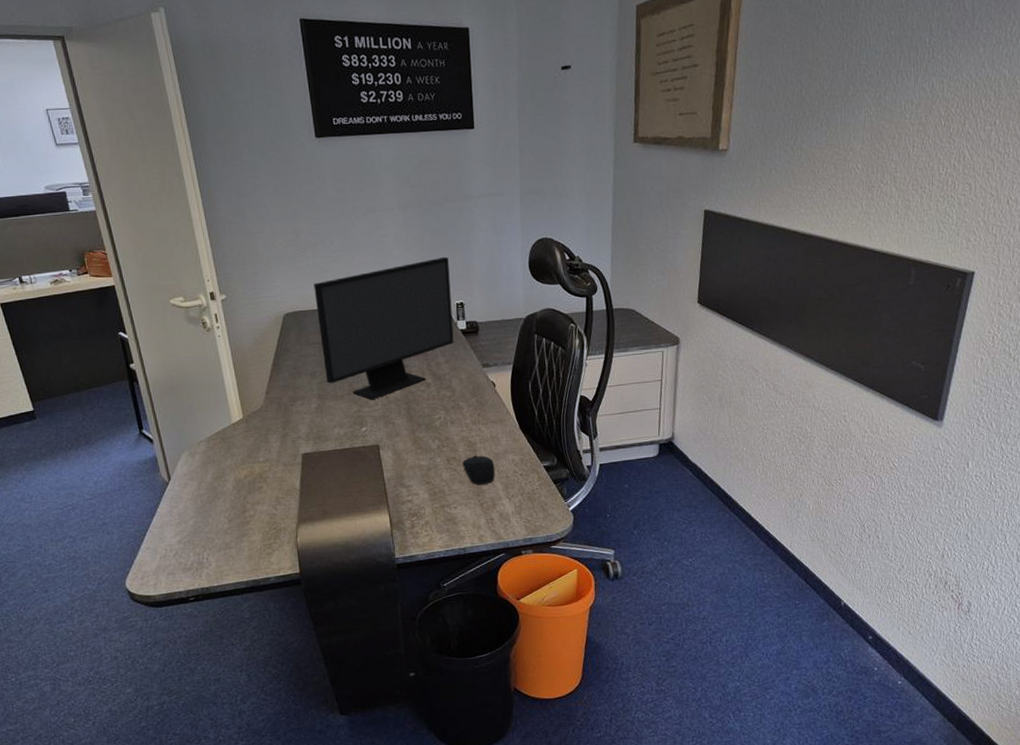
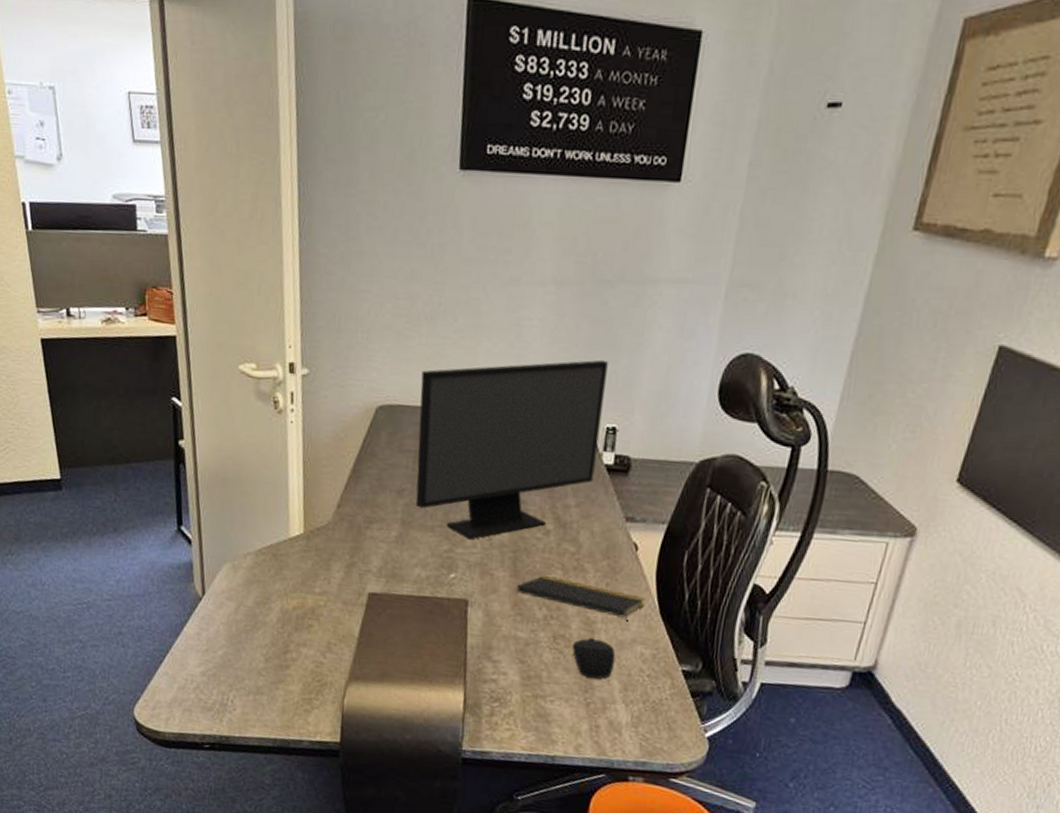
notepad: none [413,416,508,439] -> present [516,576,646,622]

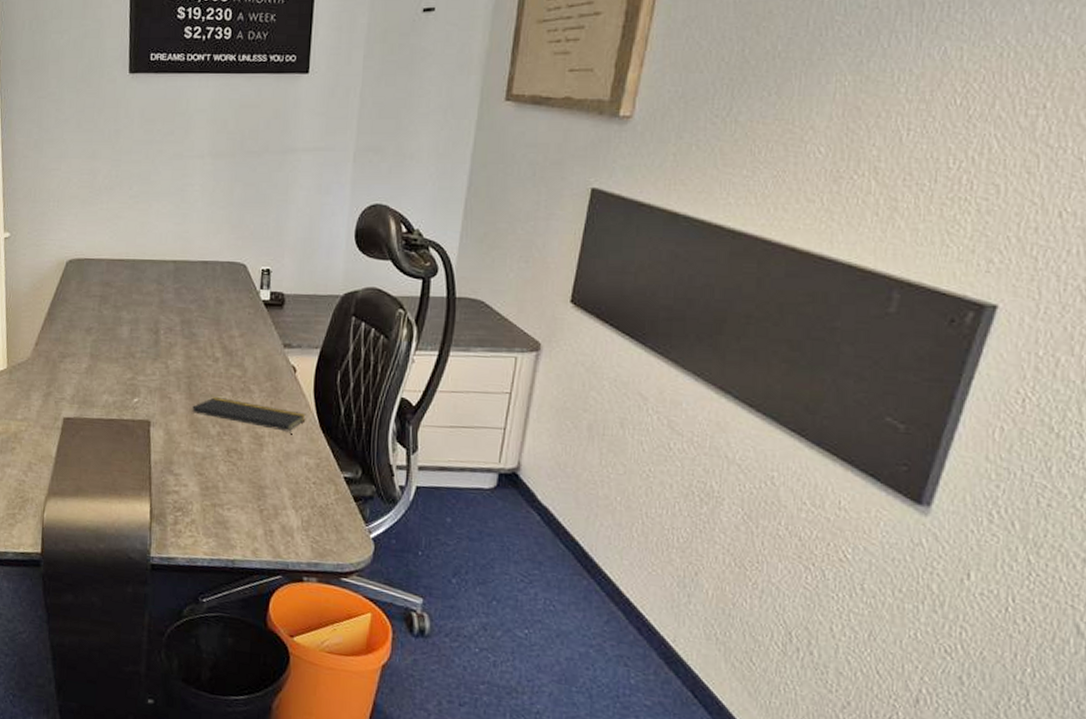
computer monitor: present [415,359,608,539] -> none [102,214,259,368]
computer mouse: present [571,637,616,679] -> none [243,450,283,487]

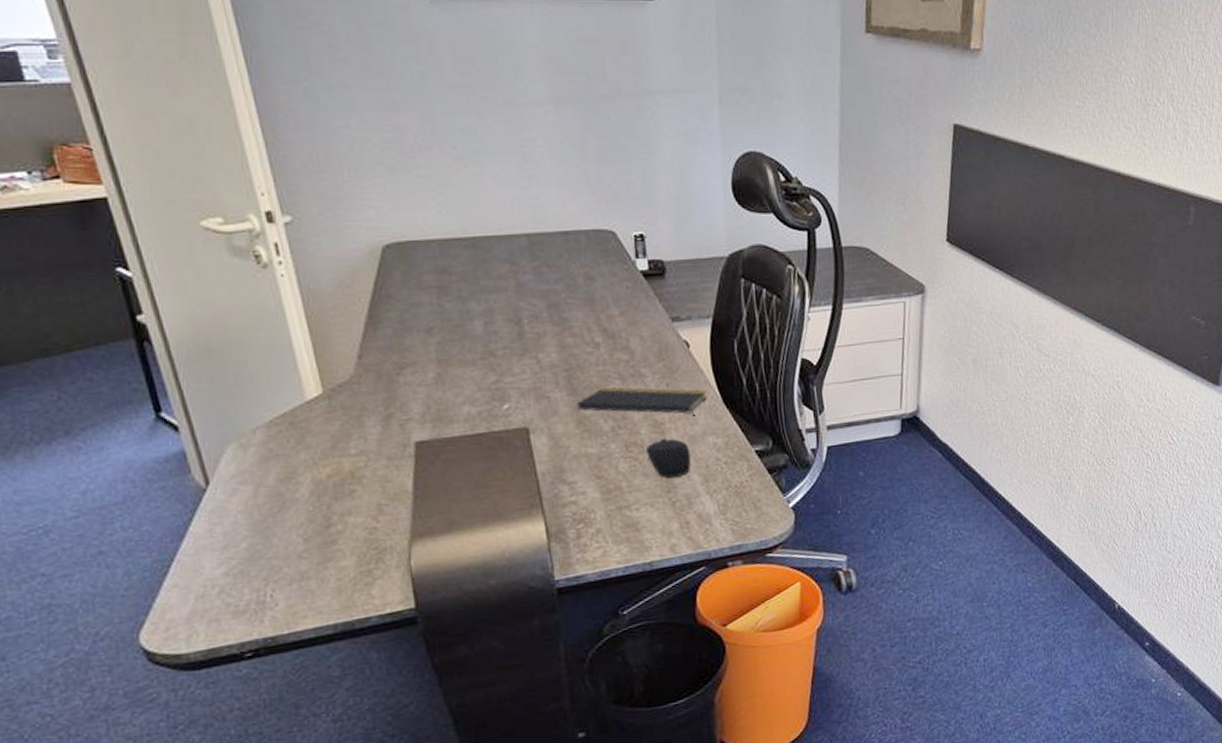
computer mouse: none [243,450,283,487] -> present [645,438,691,478]

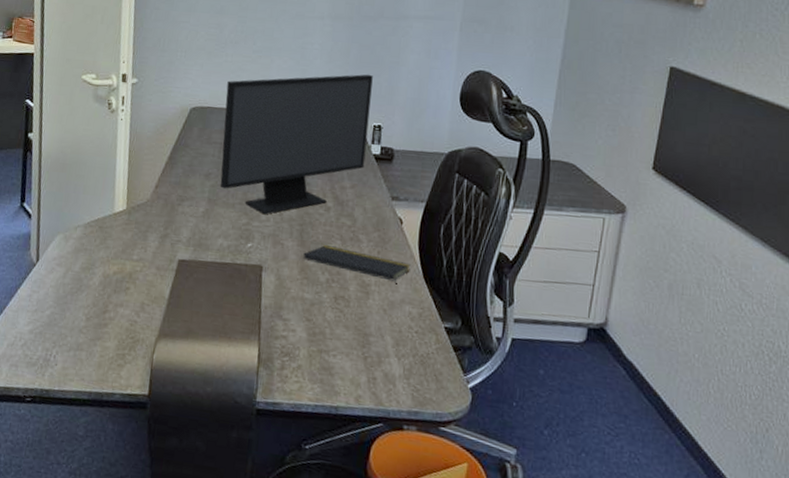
computer monitor: none [427,171,632,365] -> present [220,74,373,214]
computer mouse: present [645,438,691,478] -> none [350,298,388,335]

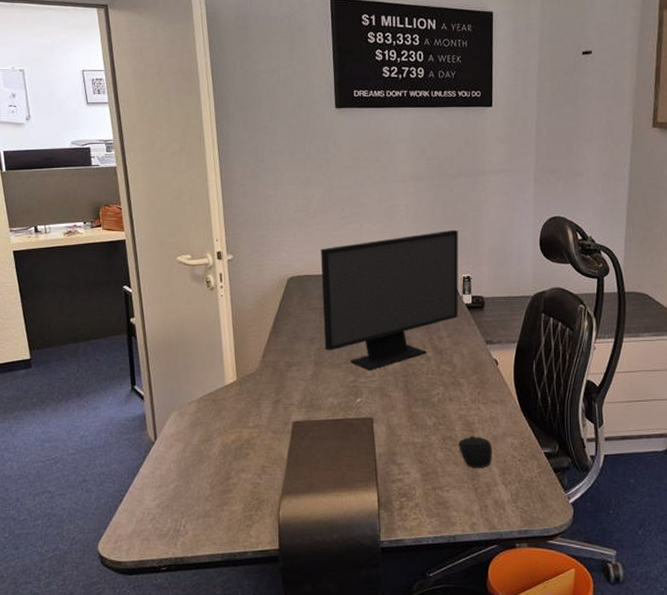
notepad: present [303,245,411,284] -> none [410,392,509,420]
computer mouse: none [350,298,388,335] -> present [458,436,493,467]

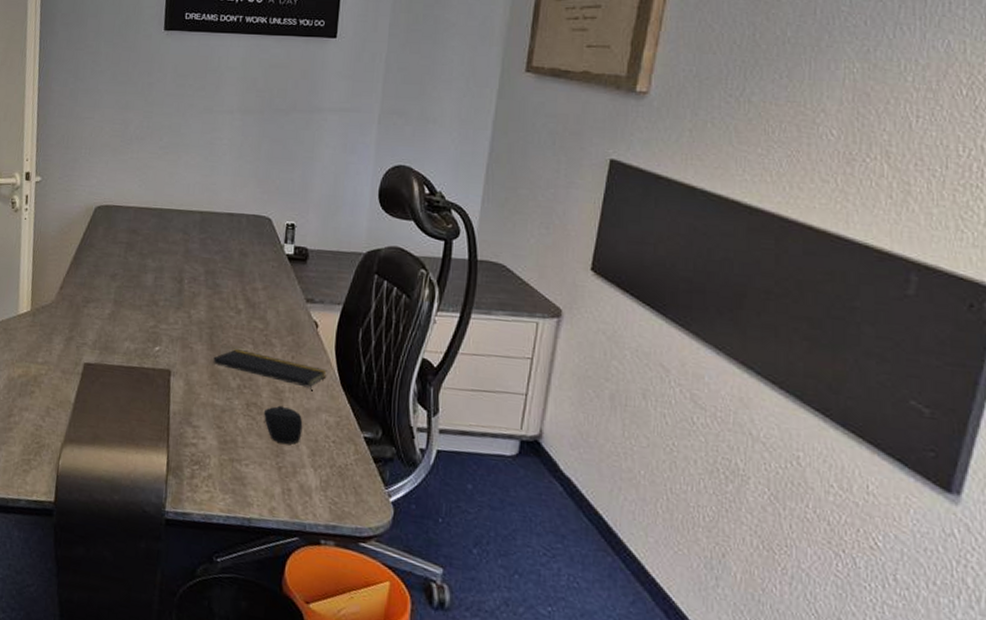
computer monitor: present [321,229,458,370] -> none [126,170,285,317]
notepad: none [410,392,509,420] -> present [213,349,327,391]

